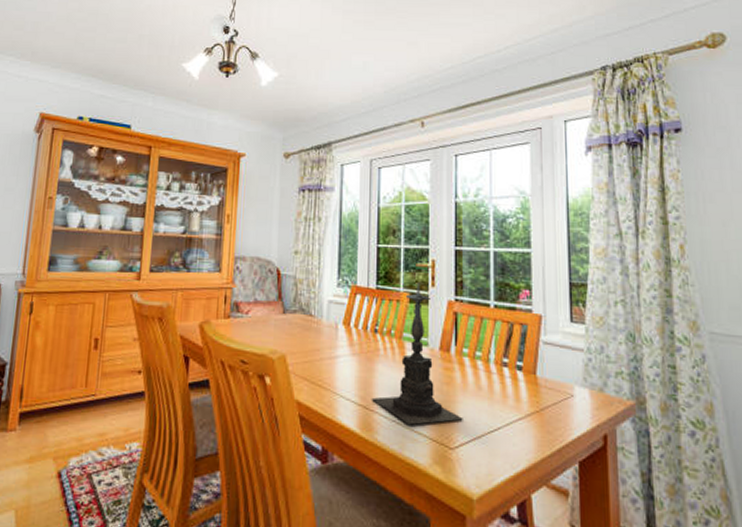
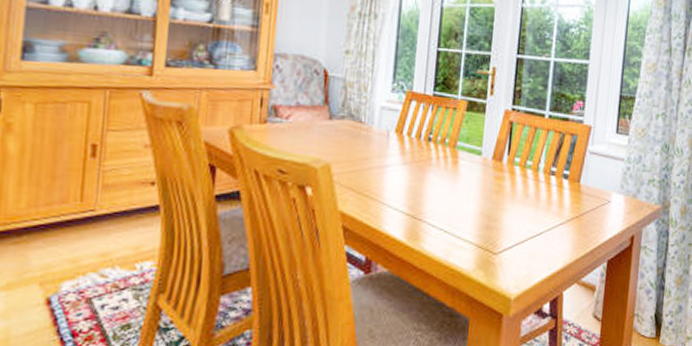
candle holder: present [371,283,463,425] -> none [419,90,509,232]

